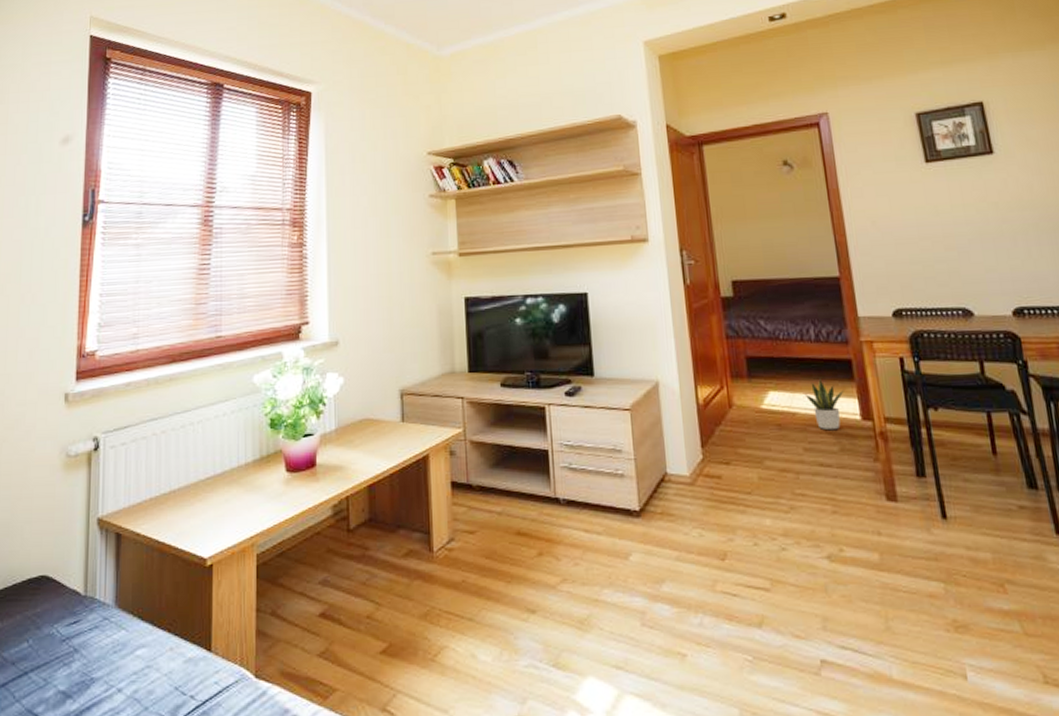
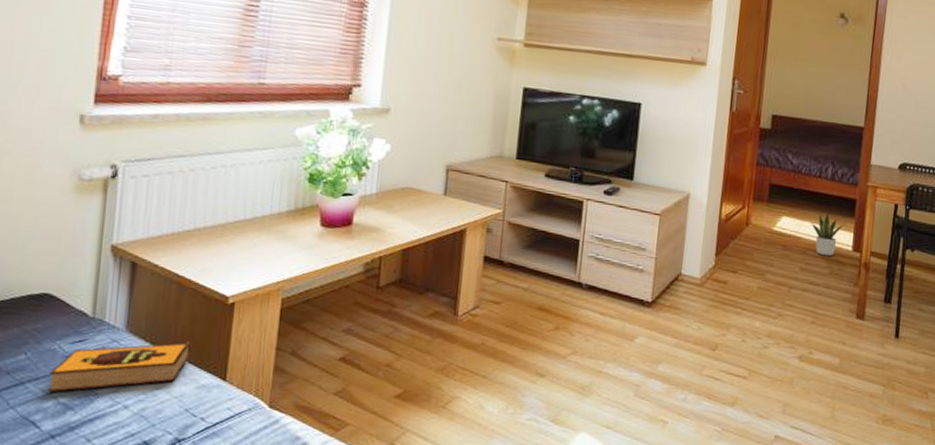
hardback book: none [49,612,176,681] -> present [48,341,192,393]

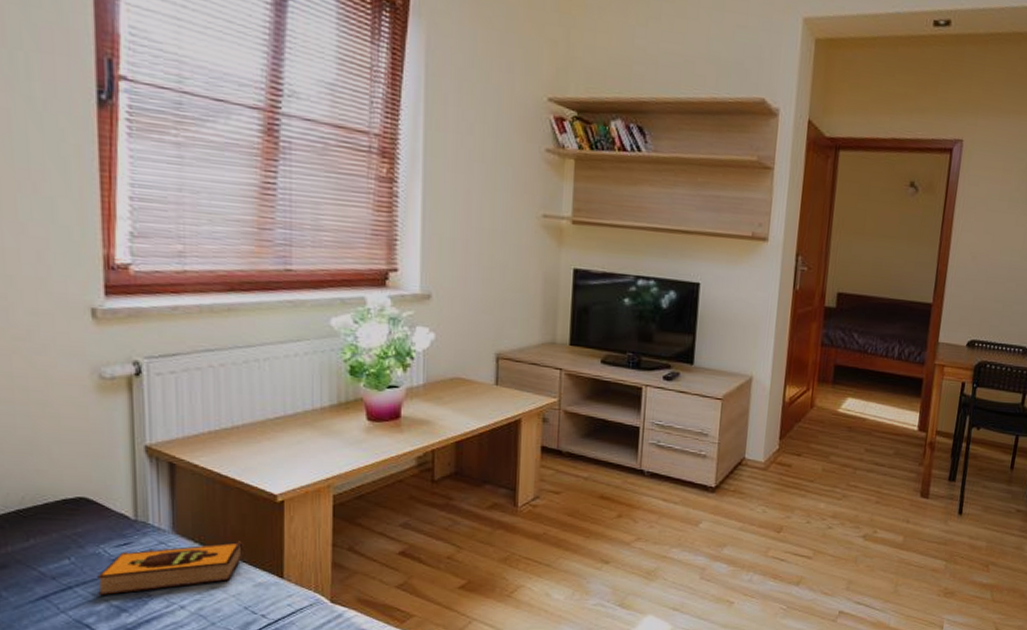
potted plant: present [811,211,844,257] -> none [877,391,910,437]

